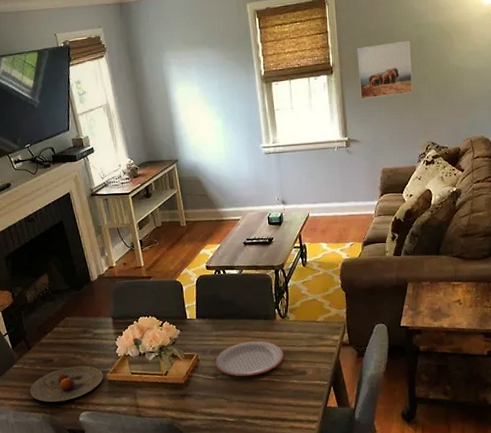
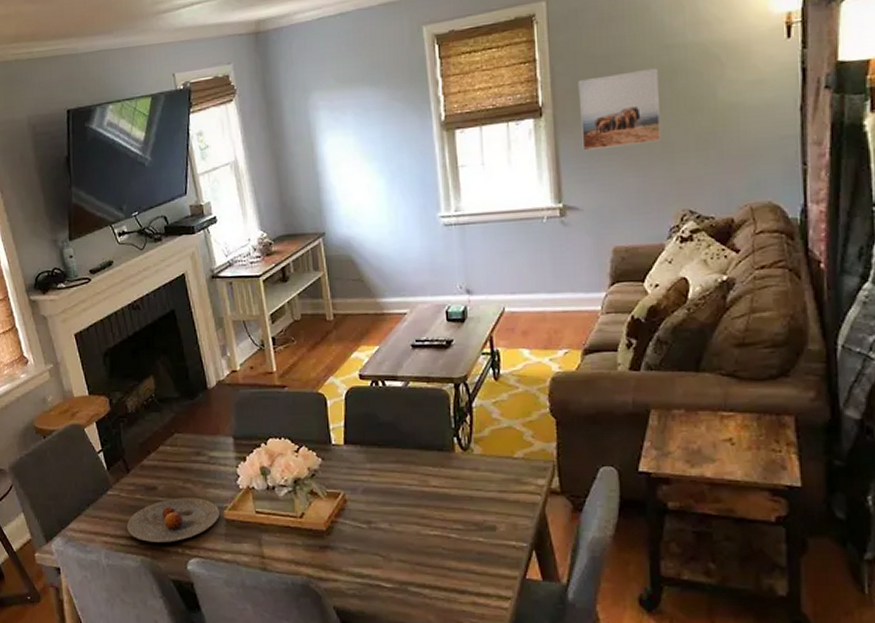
plate: present [215,341,284,377] -> none [368,480,464,528]

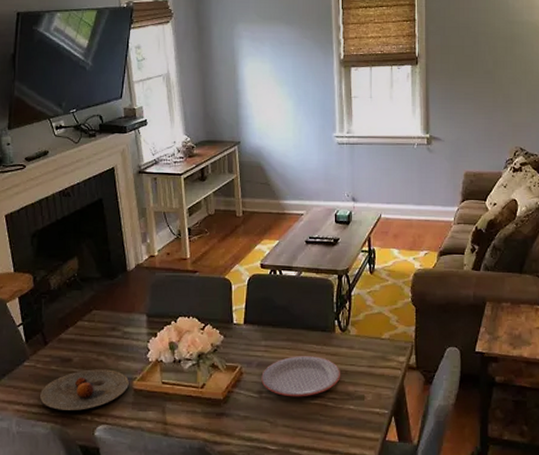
plate: none [368,480,464,528] -> present [261,356,340,397]
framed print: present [578,67,662,151] -> none [445,36,504,95]

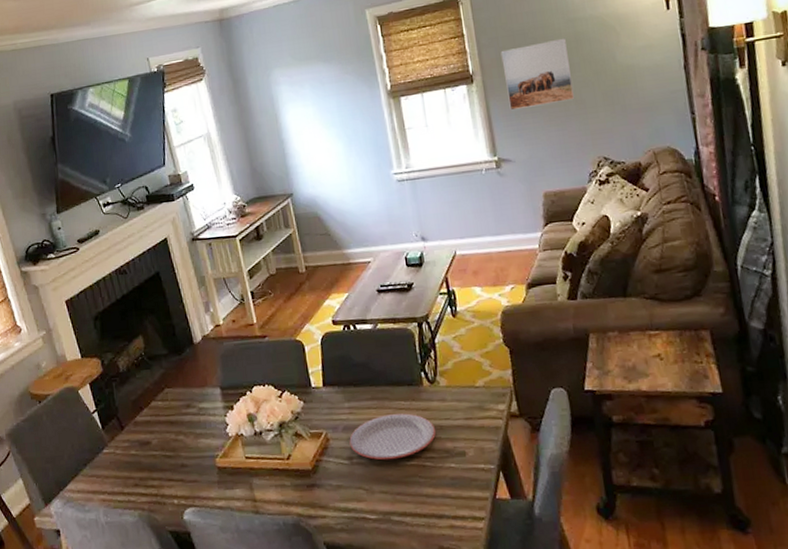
plate: present [40,369,129,410] -> none [123,449,212,496]
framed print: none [445,36,504,95] -> present [500,37,575,111]

